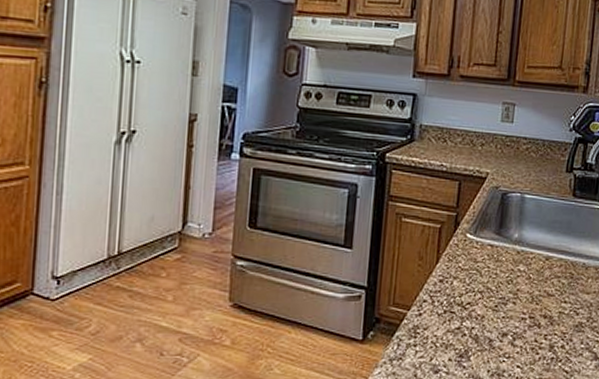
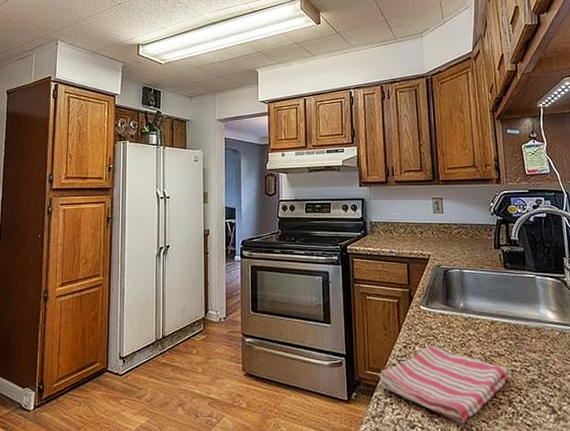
dish towel: none [404,281,558,369] -> present [379,346,511,424]

